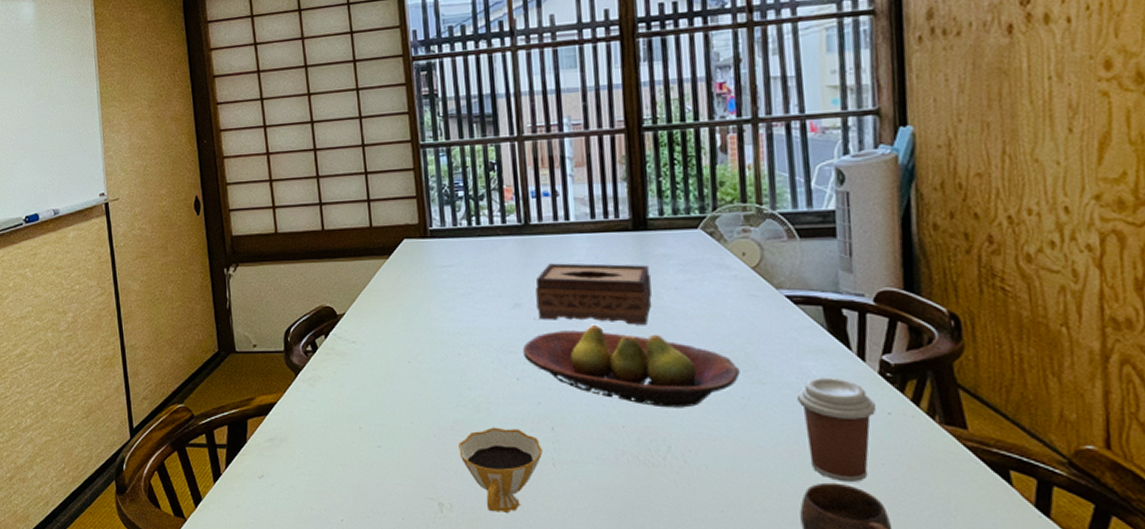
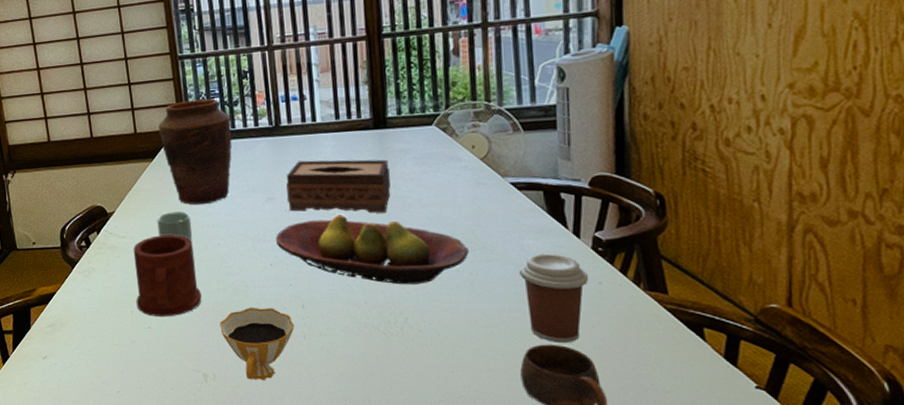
mug: none [364,341,439,435] -> present [133,234,202,317]
cup: none [391,315,430,350] -> present [157,211,192,241]
vase: none [396,191,477,309] -> present [158,98,232,205]

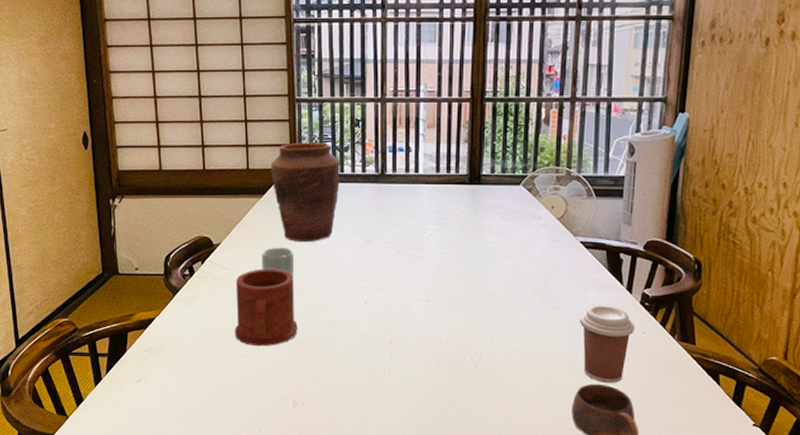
teacup: present [219,307,295,380] -> none [313,340,382,408]
fruit bowl: present [276,215,469,285] -> none [372,260,540,327]
tissue box: present [286,159,391,213] -> none [386,208,479,261]

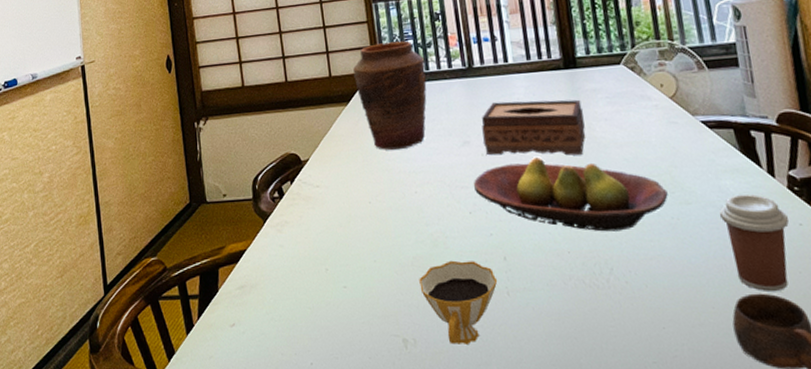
mug: present [234,269,298,347] -> none [327,182,400,275]
cup: present [261,247,295,276] -> none [352,157,389,190]
teacup: none [313,340,382,408] -> present [419,260,498,345]
fruit bowl: none [372,260,540,327] -> present [474,158,668,232]
tissue box: none [386,208,479,261] -> present [482,99,586,156]

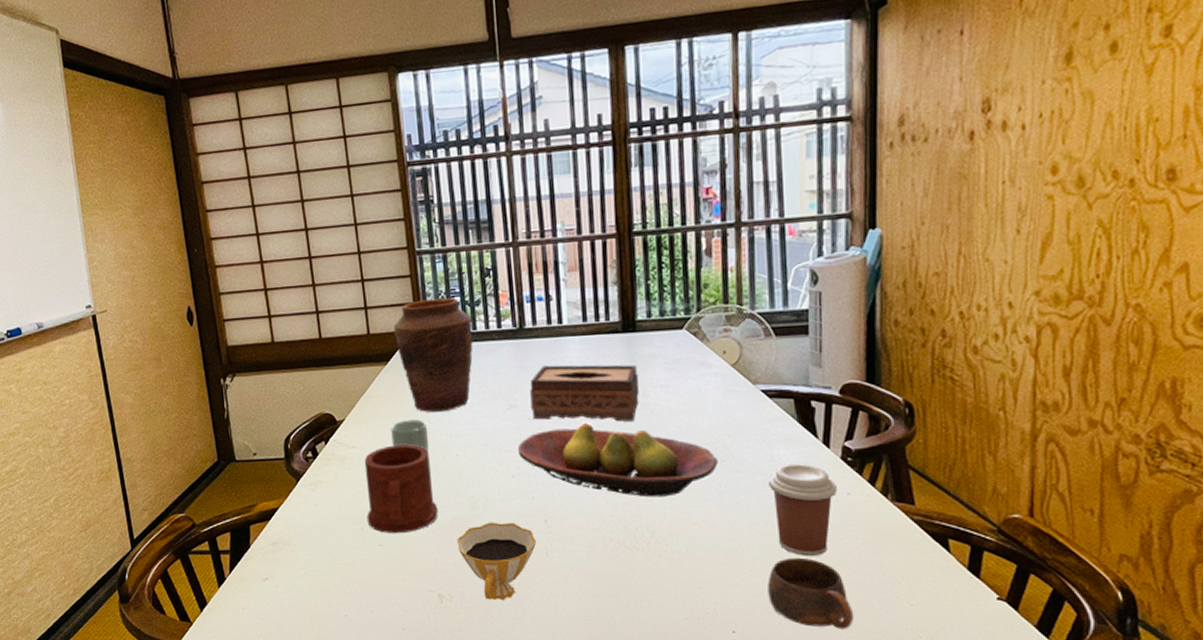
mug: none [327,182,400,275] -> present [364,444,438,534]
cup: none [352,157,389,190] -> present [391,419,429,452]

